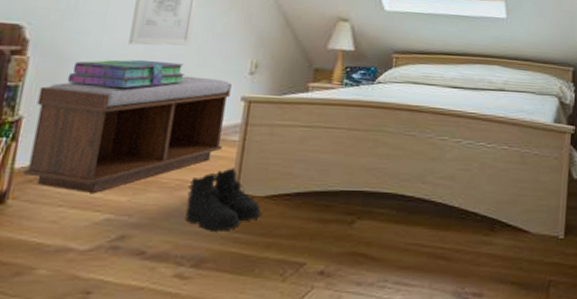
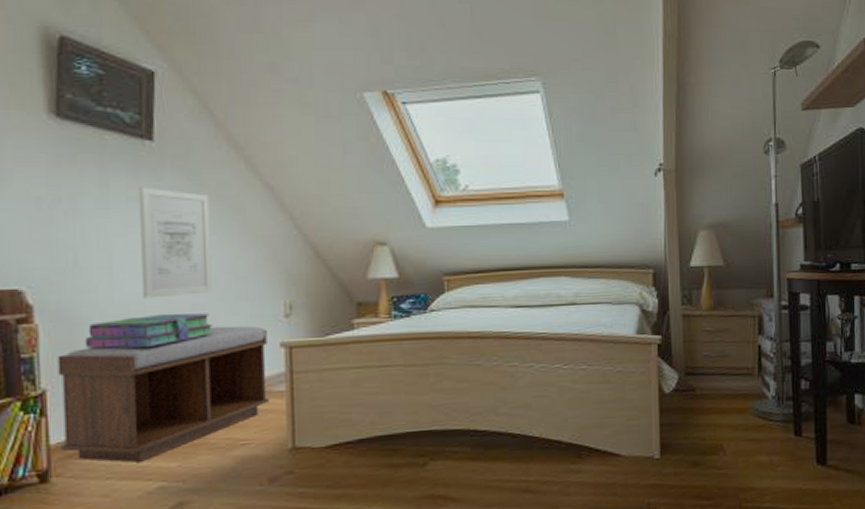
boots: present [185,168,261,231] -> none [240,420,324,489]

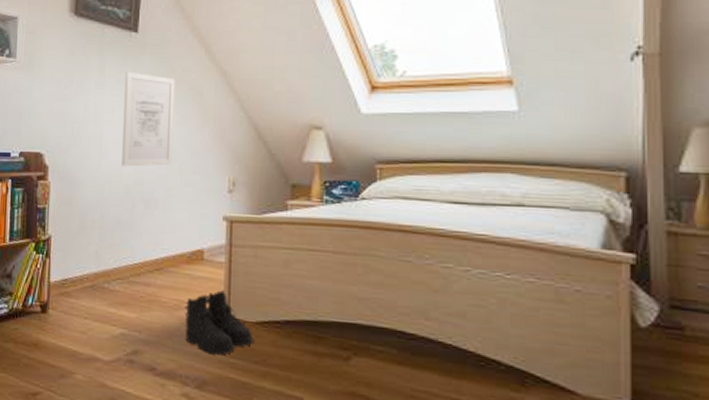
bench: present [57,326,269,463] -> none [57,195,213,308]
stack of books: present [84,313,212,349] -> none [79,180,170,210]
boots: none [240,420,324,489] -> present [185,290,254,355]

